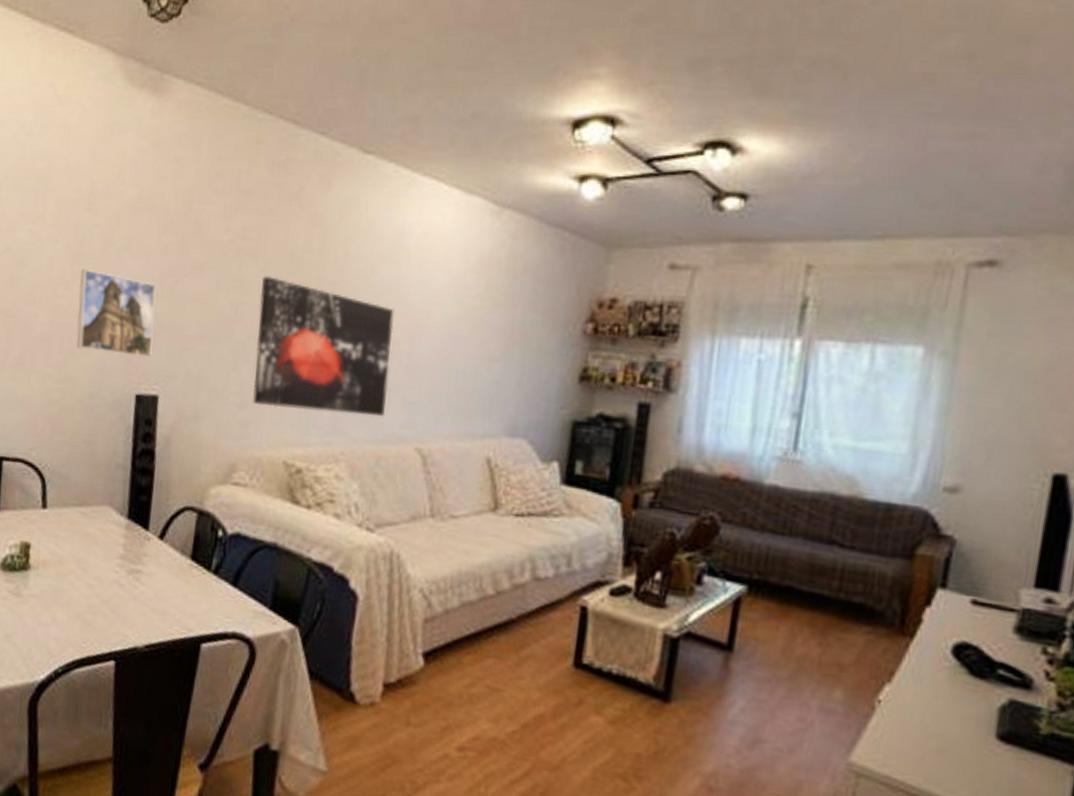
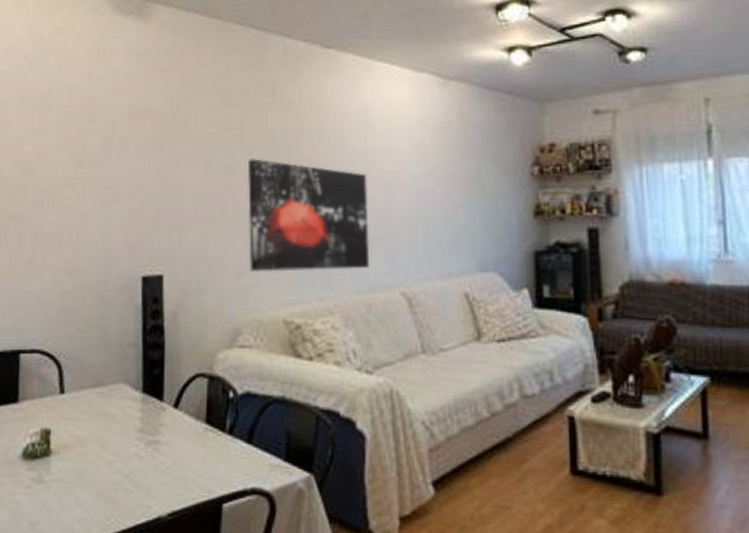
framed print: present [76,269,156,358] -> none [83,171,154,243]

